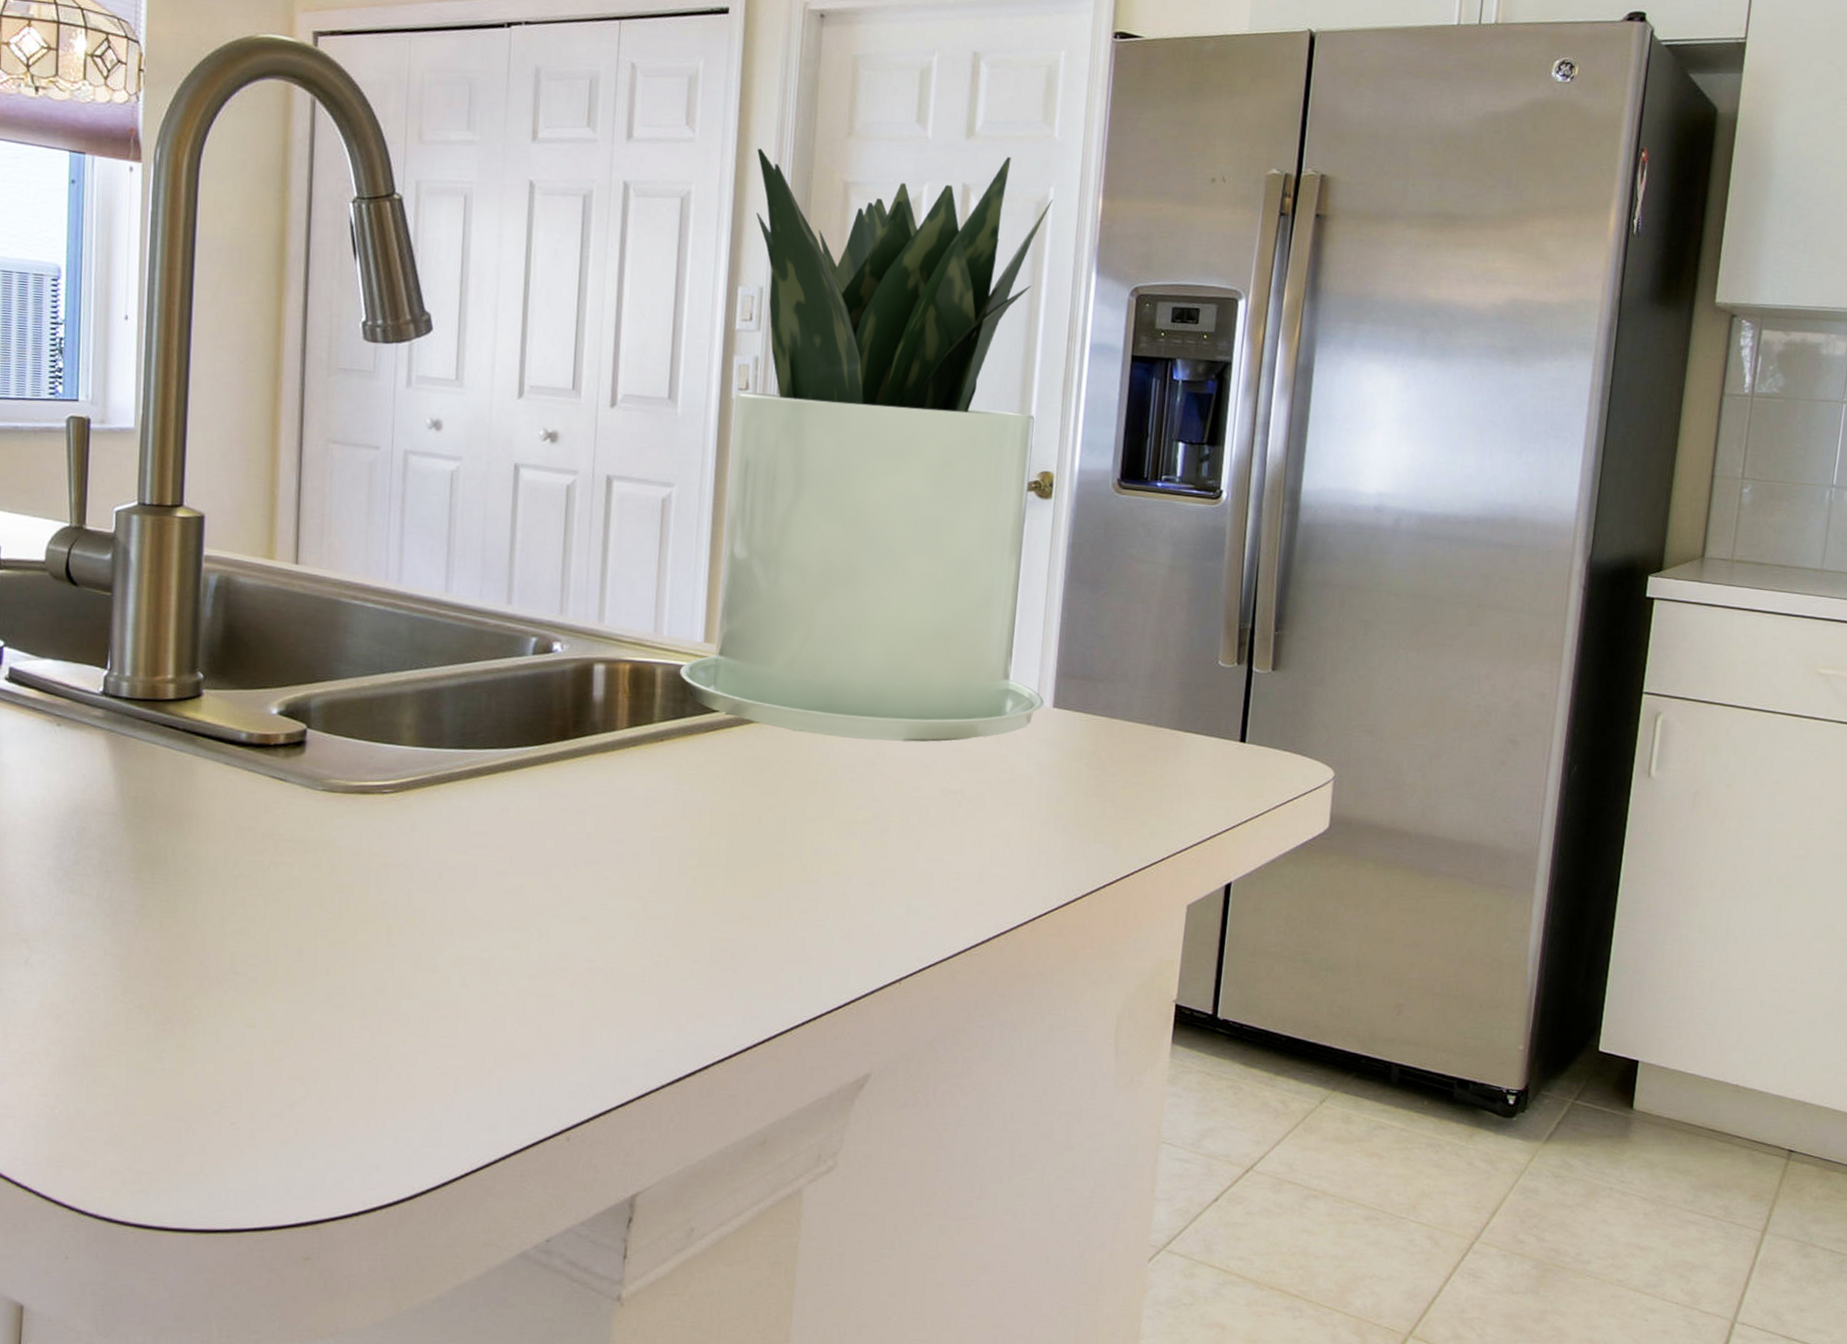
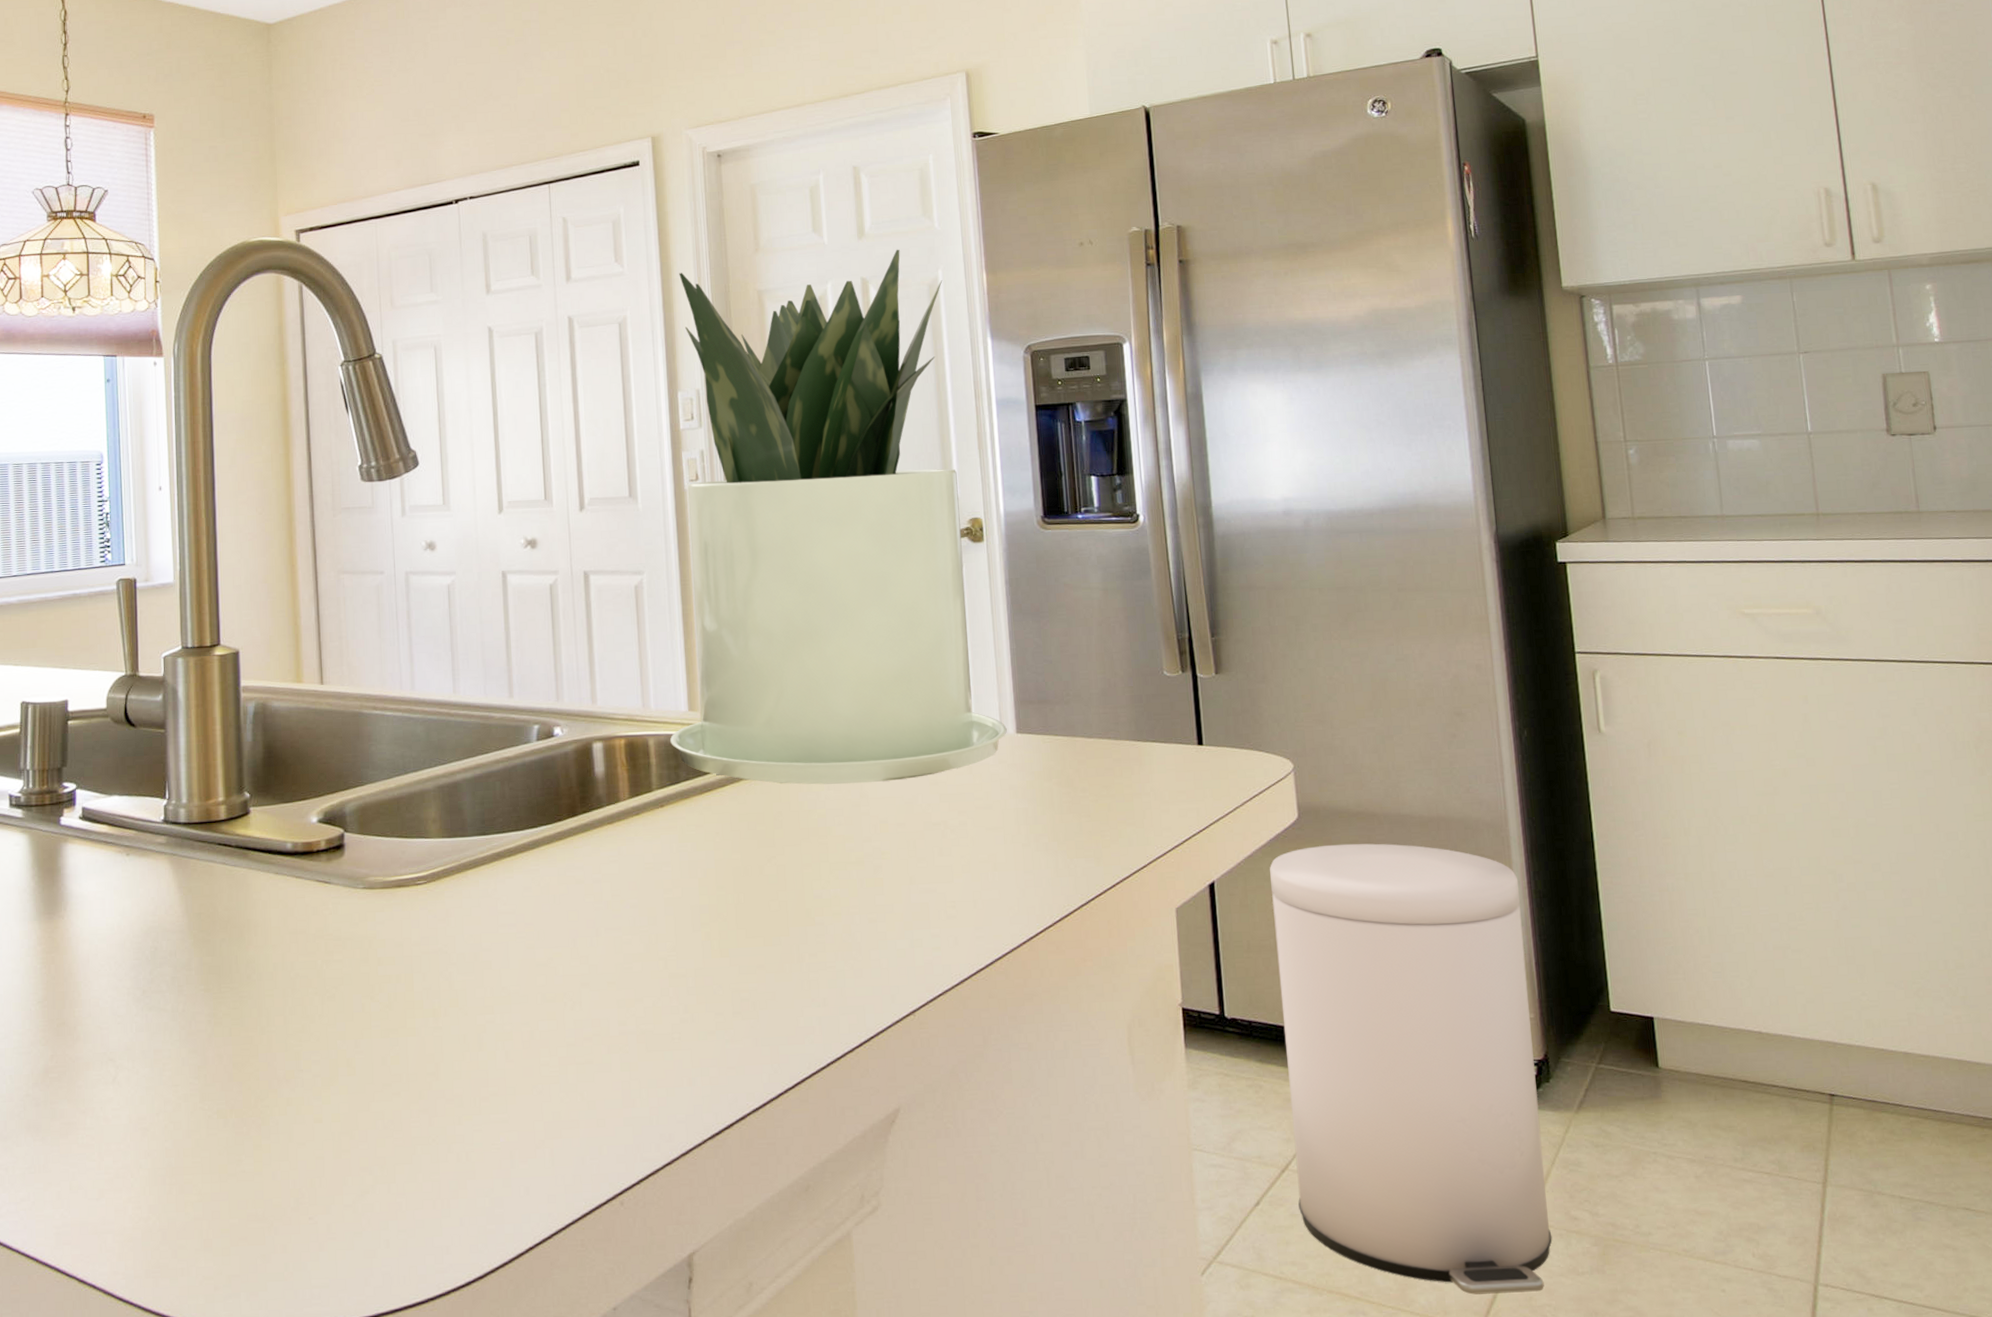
pedal bin: none [1256,858,1537,1305] -> present [1270,843,1552,1295]

